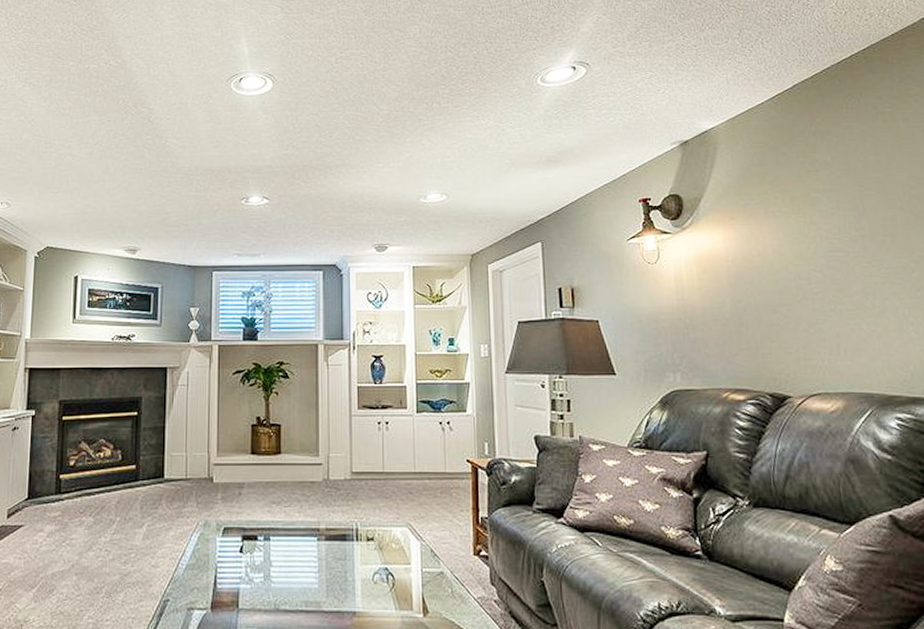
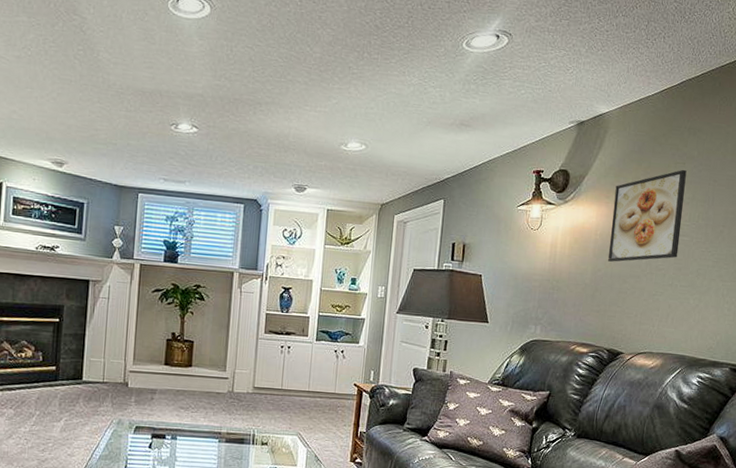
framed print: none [740,177,834,290] -> present [607,169,687,262]

